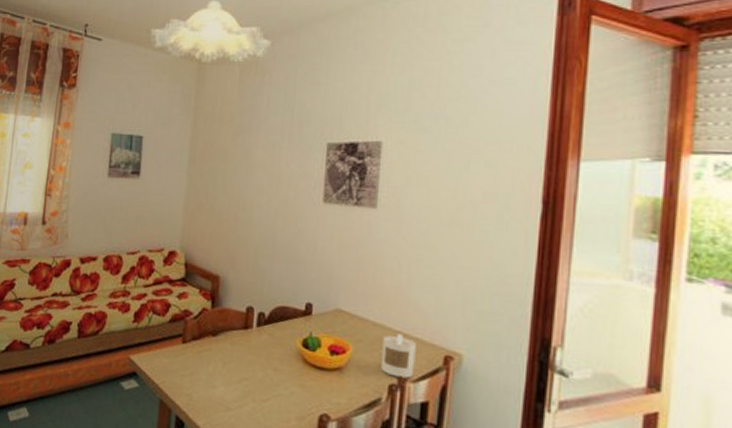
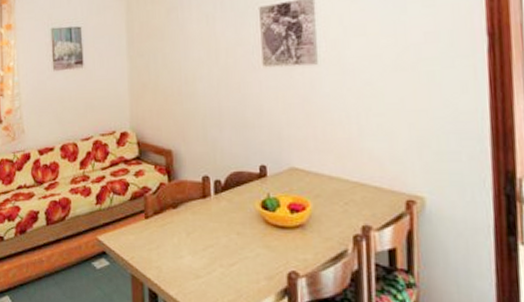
candle: present [381,334,416,379] -> none [341,184,377,227]

